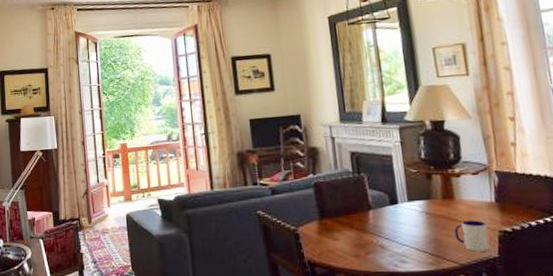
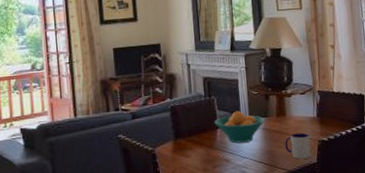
fruit bowl: none [365,191,428,228] -> present [214,111,265,144]

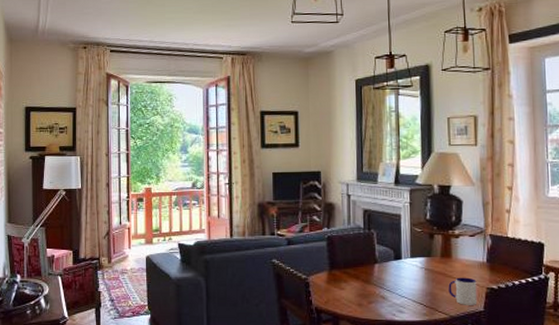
fruit bowl: present [214,111,265,144] -> none [372,247,428,281]

